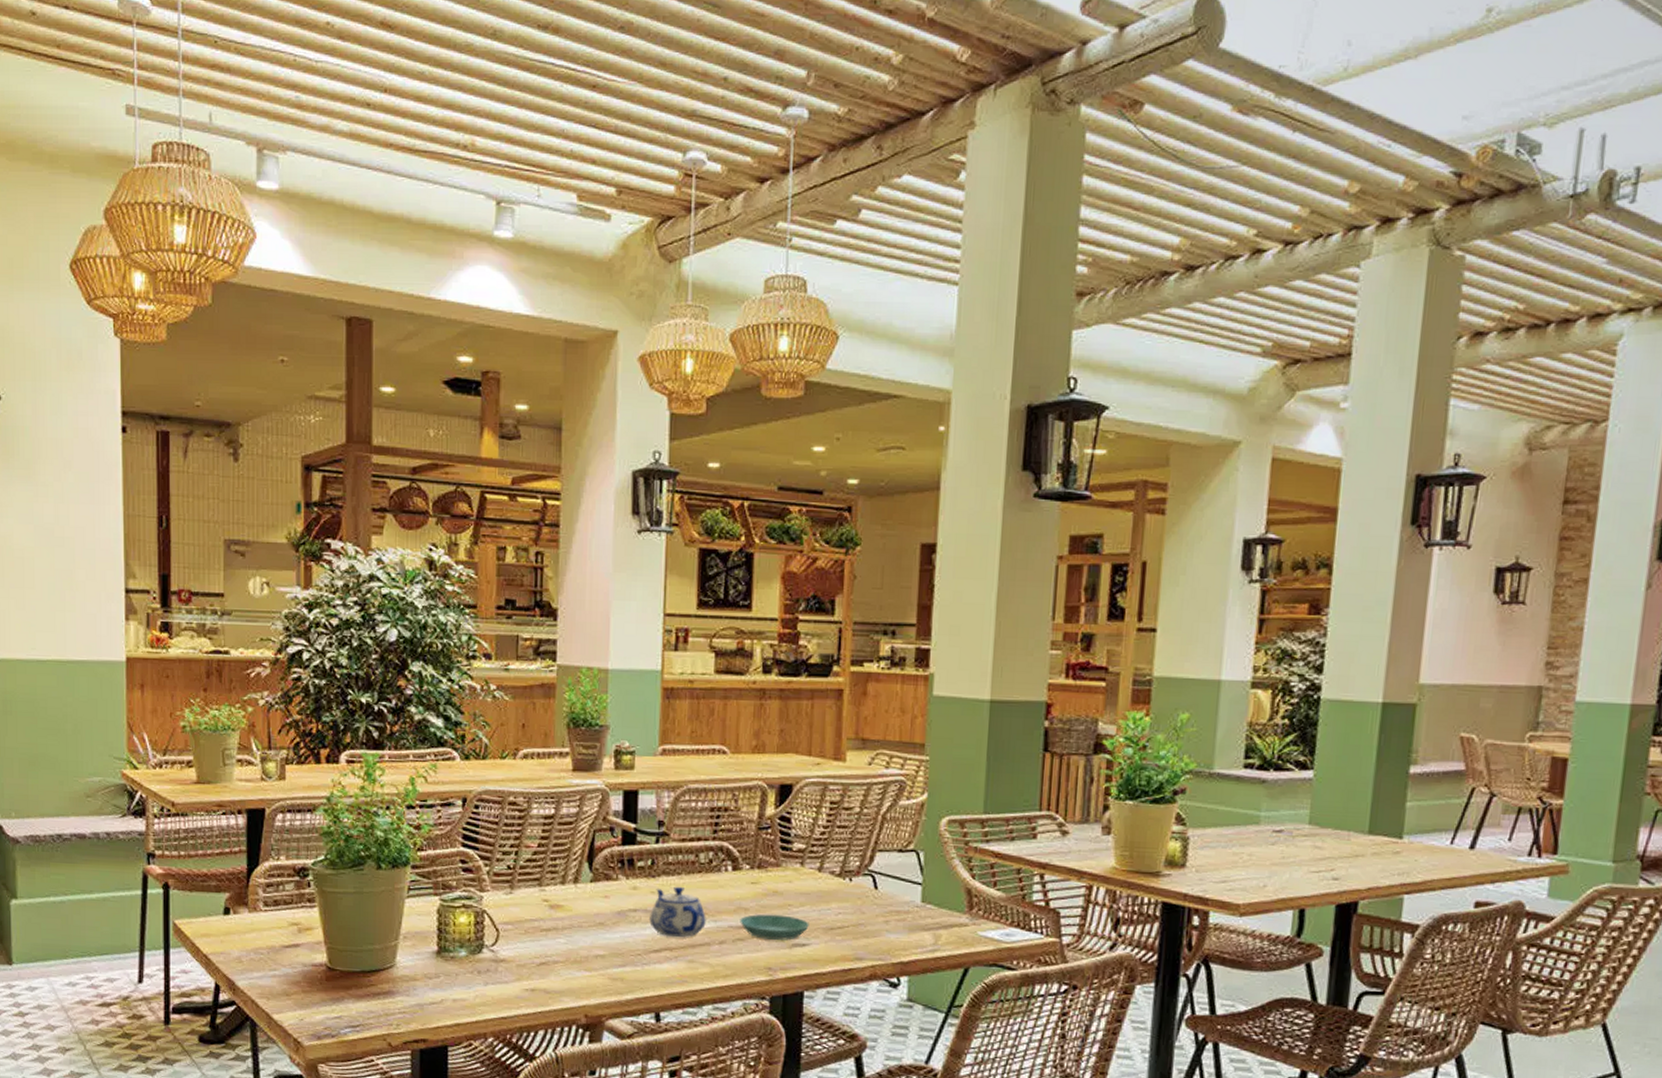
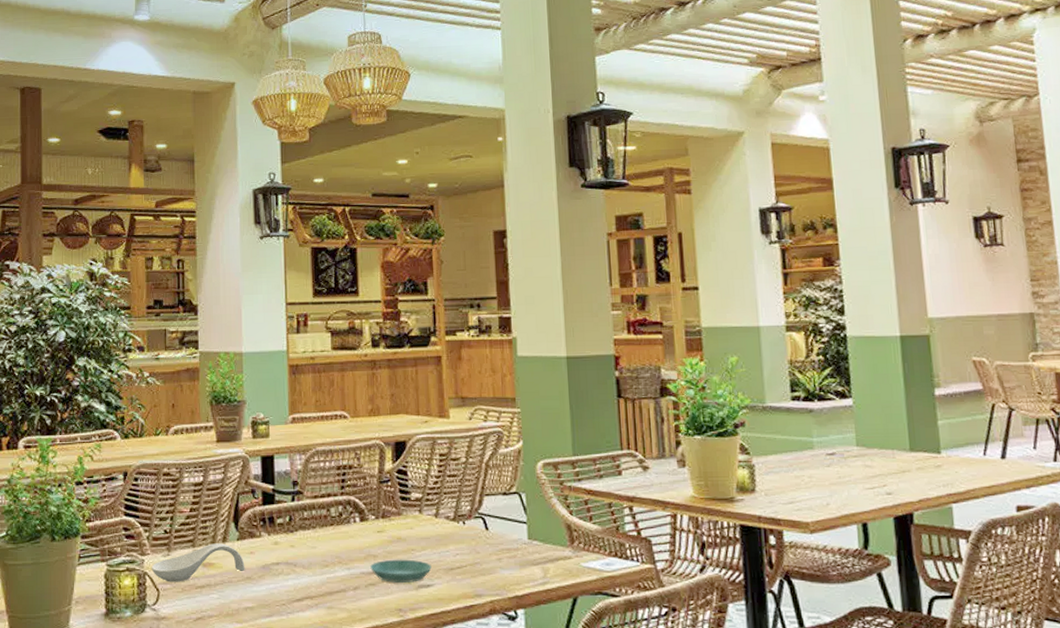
spoon rest: none [491,883,598,924] -> present [151,543,245,582]
teapot: present [648,886,706,938] -> none [290,539,341,587]

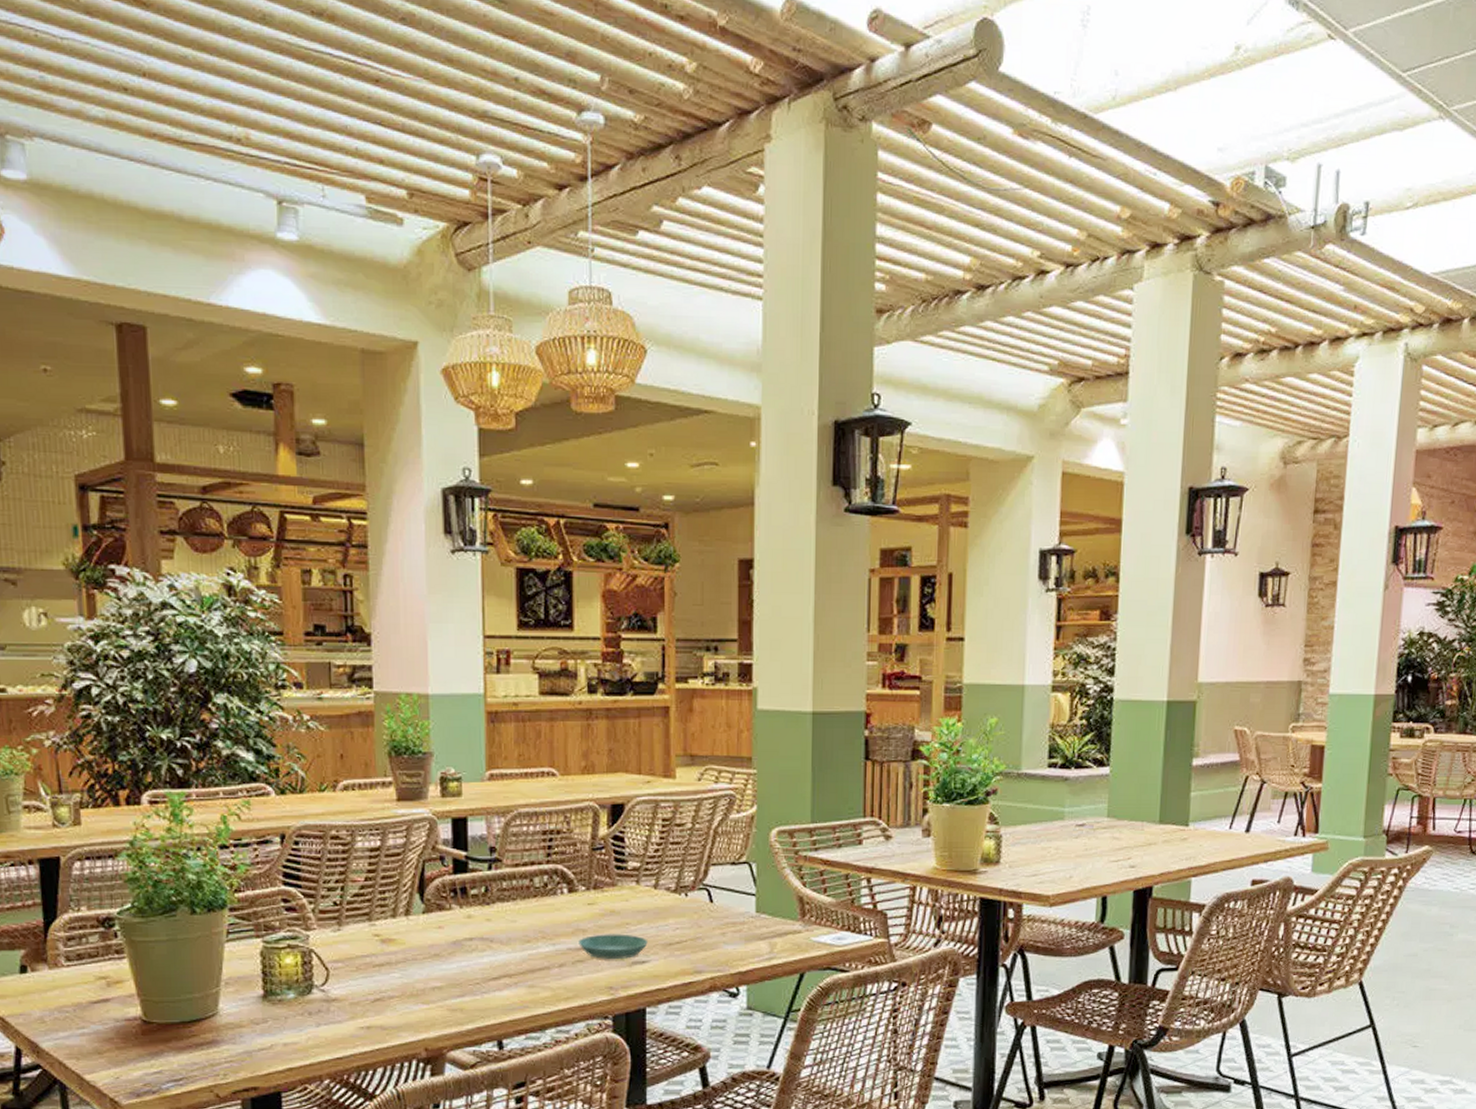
spoon rest: present [151,543,245,582] -> none [318,917,432,960]

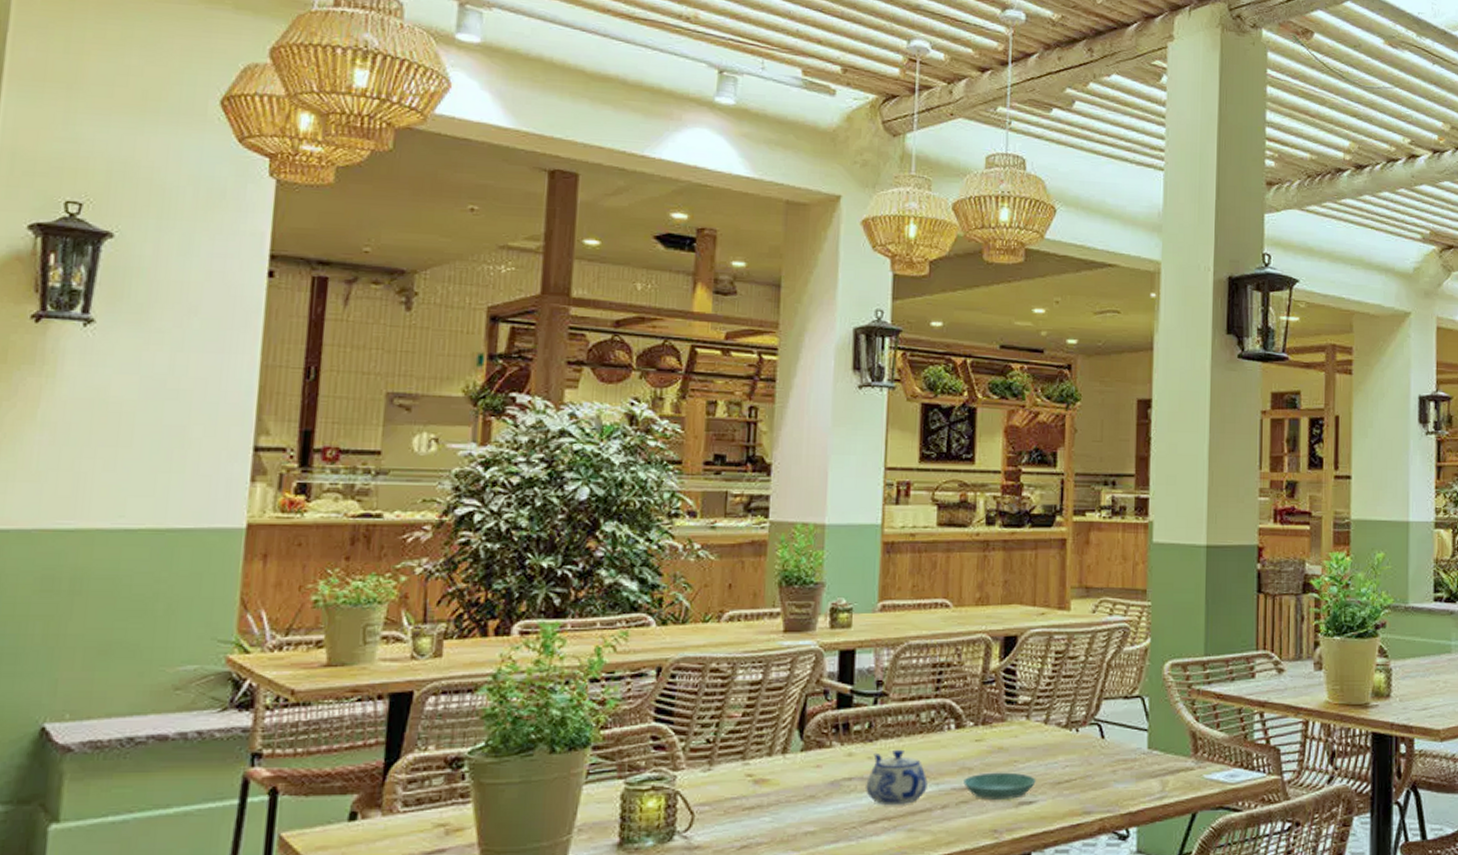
teapot: none [485,912,544,964] -> present [864,749,928,806]

